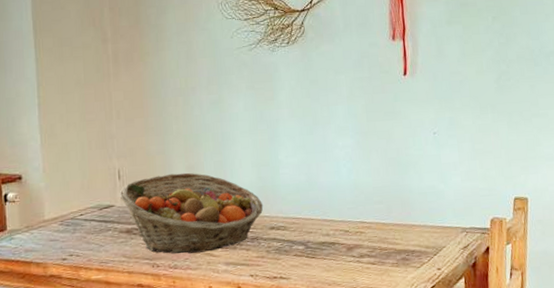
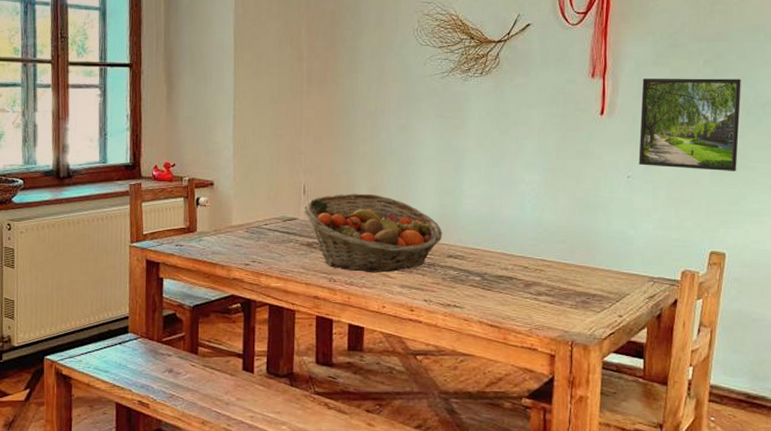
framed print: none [439,32,531,121] -> present [638,78,741,171]

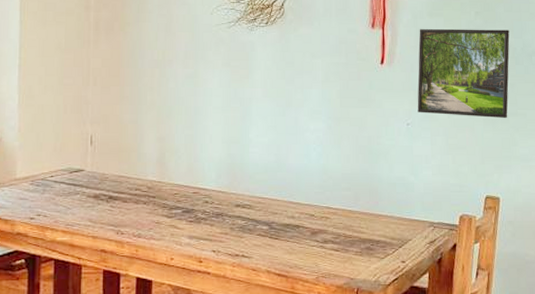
fruit basket: present [303,193,443,273] -> none [90,143,231,224]

